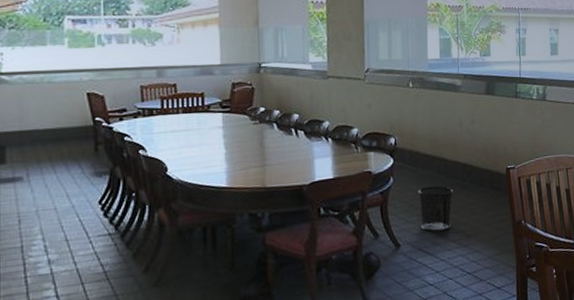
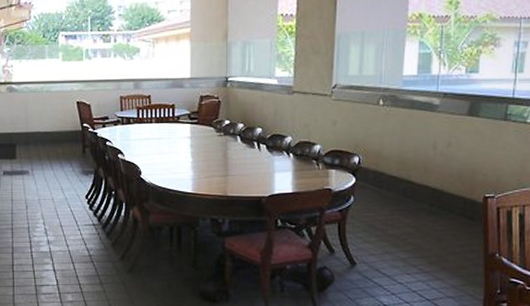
waste bin: present [417,186,453,232] -> none [379,209,419,255]

